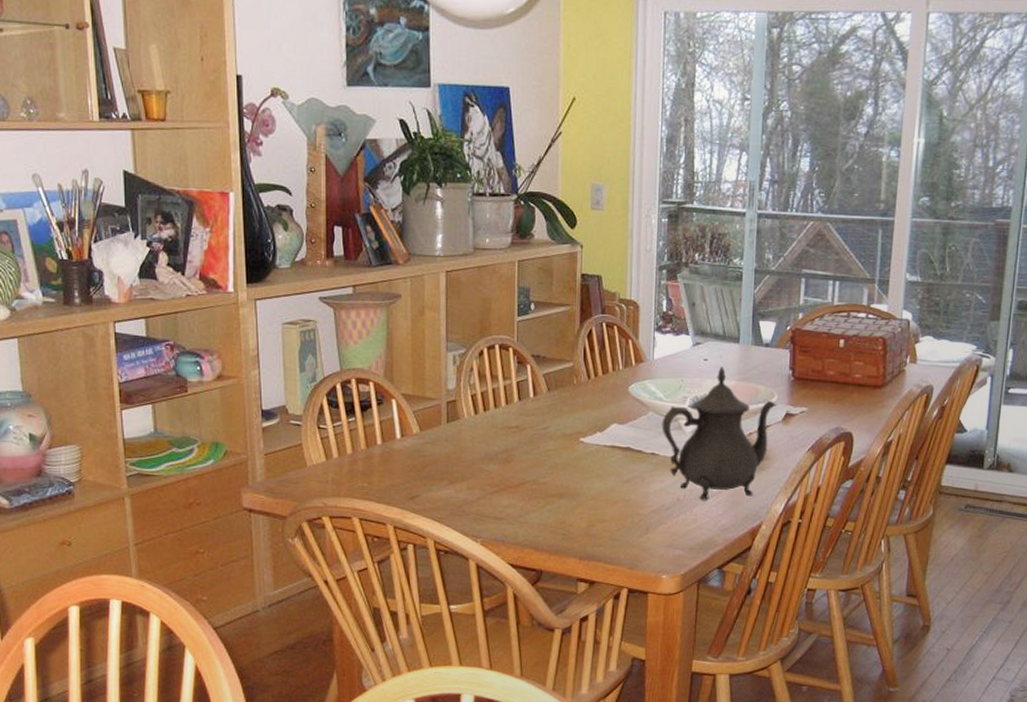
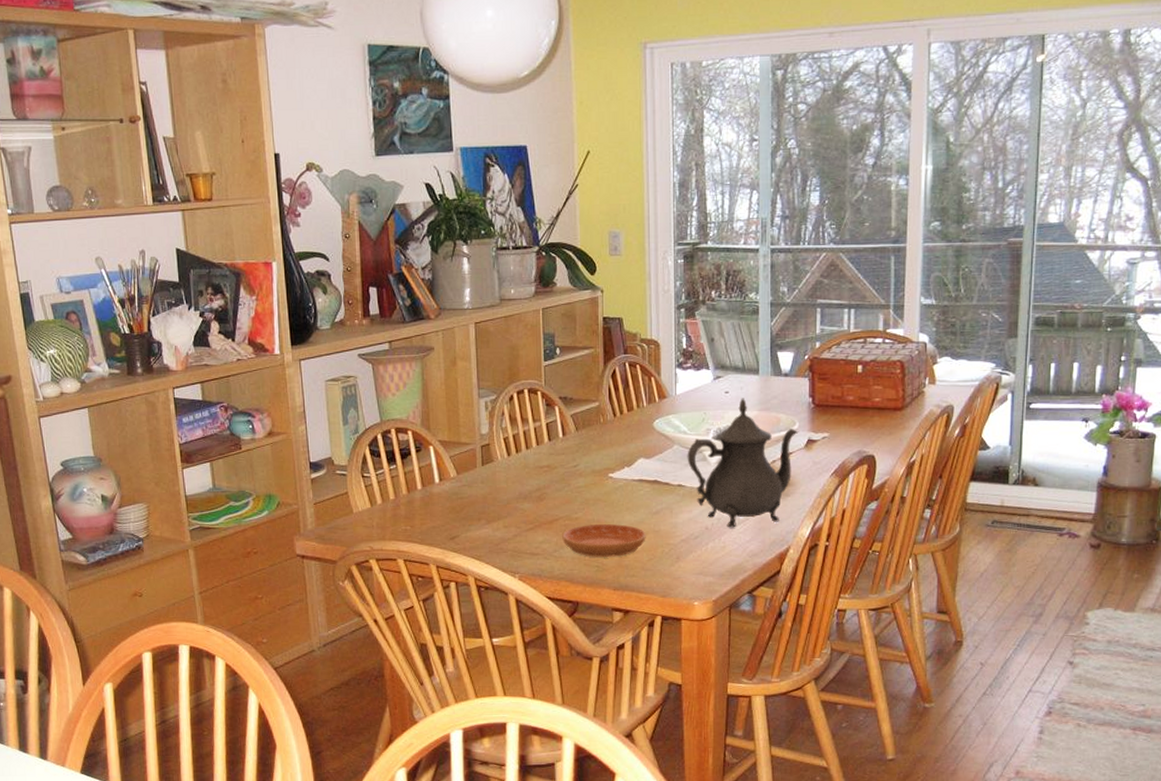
saucer: none [528,490,616,525] -> present [562,524,646,557]

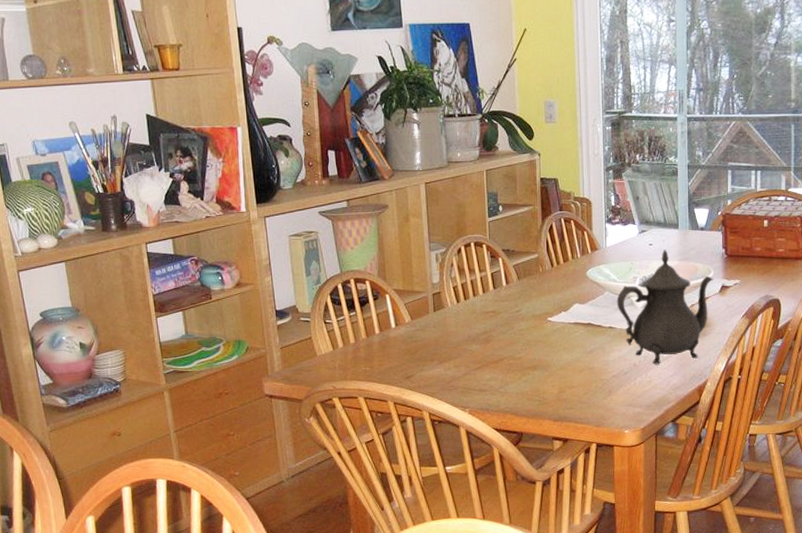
saucer: present [562,524,646,557] -> none [507,362,582,392]

